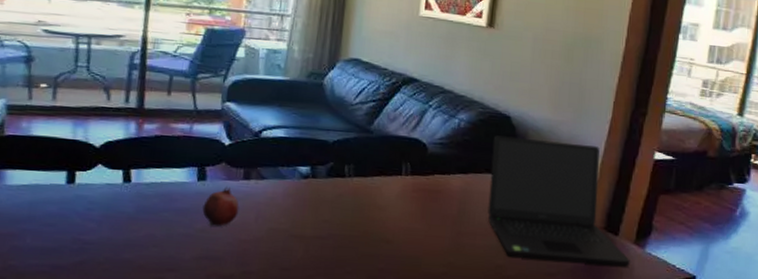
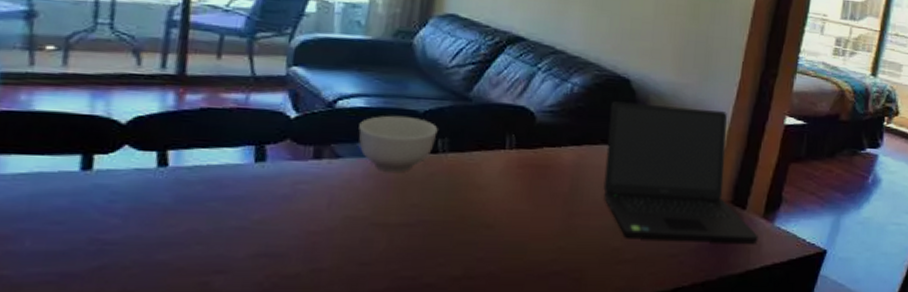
fruit: present [202,186,239,226] -> none [260,168,308,216]
bowl: none [279,144,345,193] -> present [358,115,438,172]

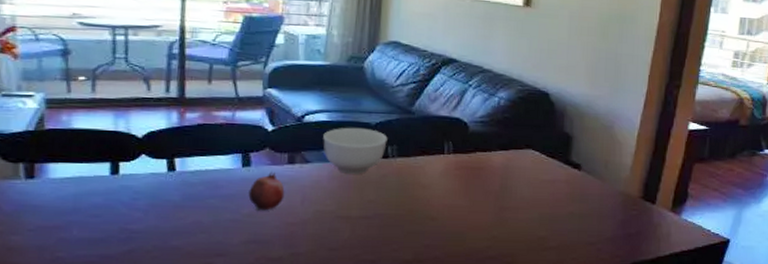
fruit: none [260,168,308,216] -> present [248,171,285,211]
laptop: present [603,101,758,244] -> none [529,112,667,234]

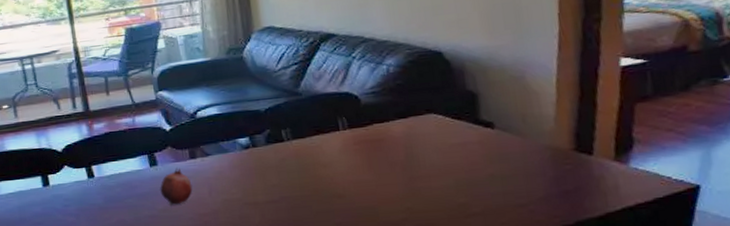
bowl: present [323,127,388,174] -> none [217,115,280,162]

